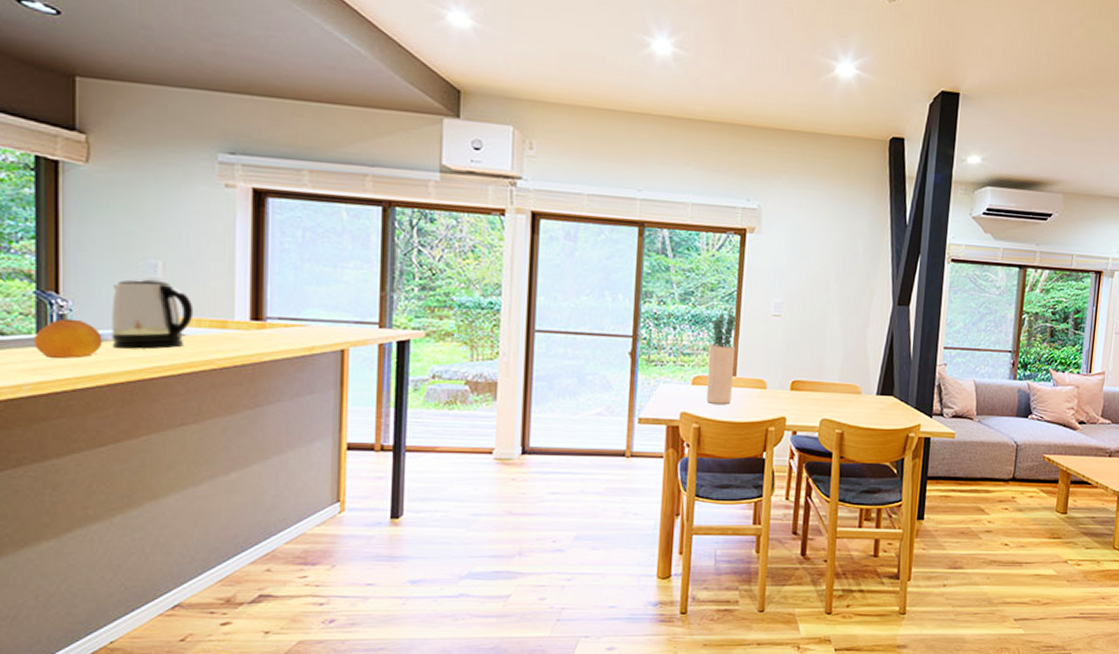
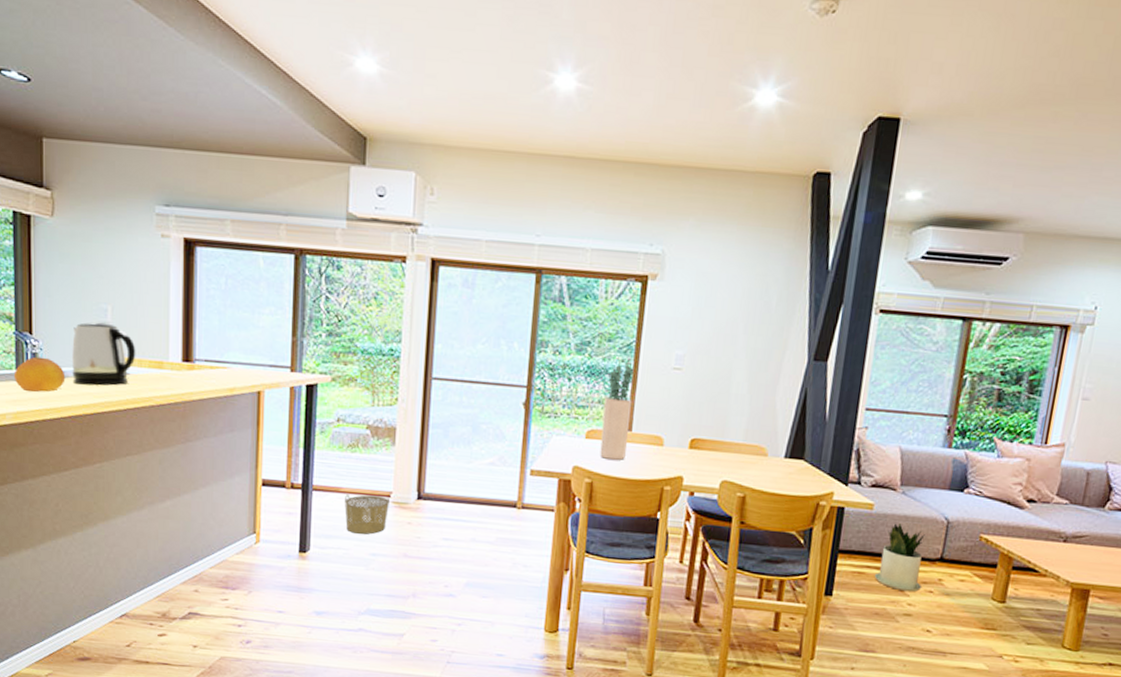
basket: none [442,453,493,494] -> present [344,494,391,535]
planter: none [958,449,999,511] -> present [874,523,925,592]

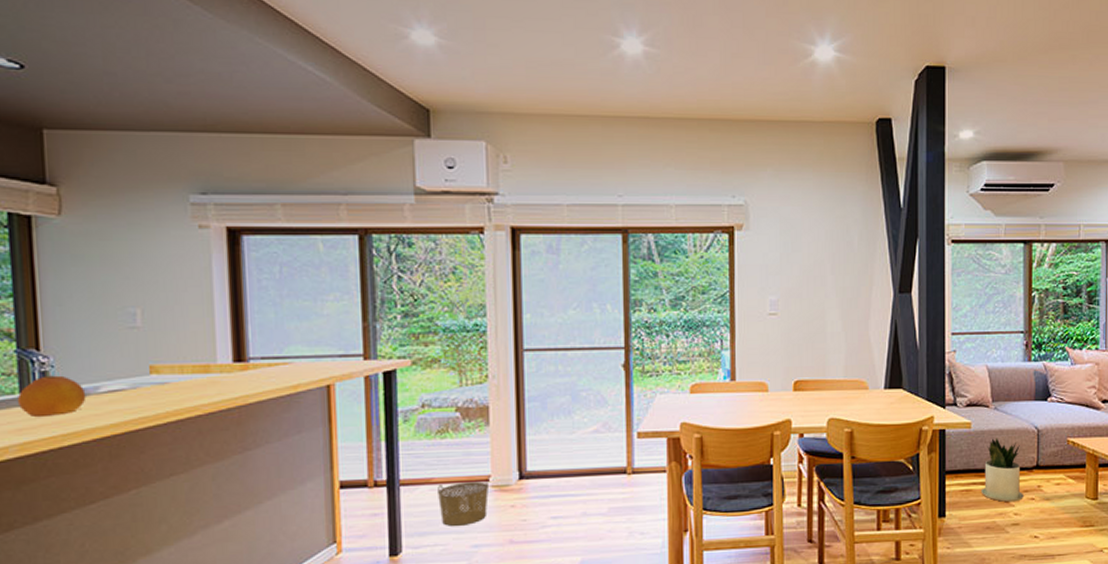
kettle: present [72,321,136,386] -> none [93,328,176,403]
vase: present [600,359,634,461] -> none [705,309,733,413]

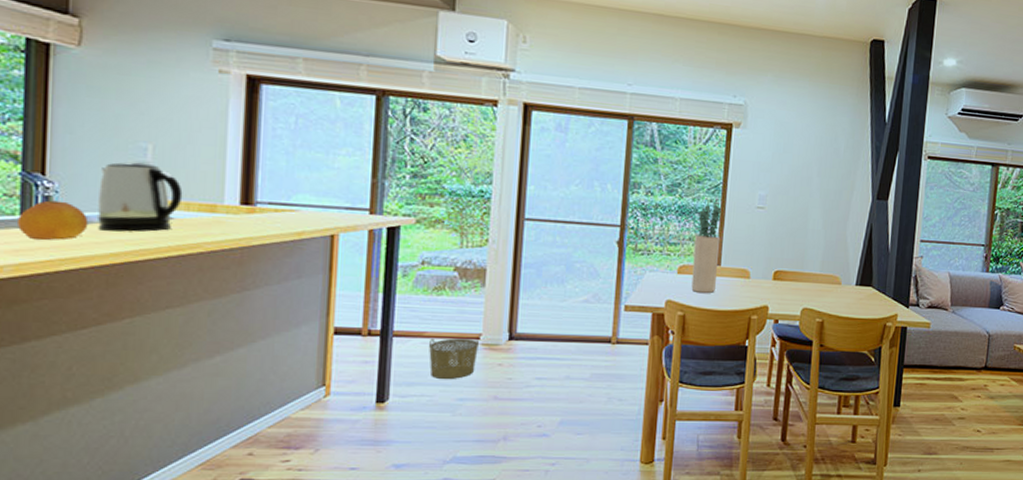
kettle: none [93,328,176,403] -> present [98,161,183,232]
vase: none [705,309,733,413] -> present [691,199,722,294]
planter: present [980,438,1025,503] -> none [933,339,972,398]

